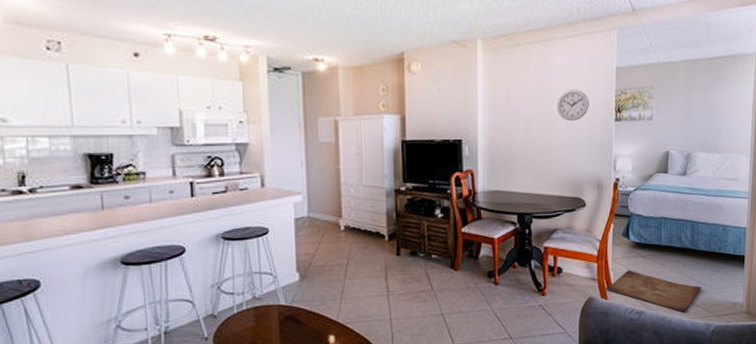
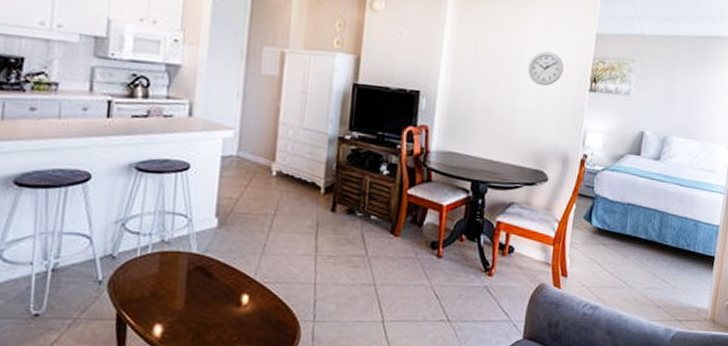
rug: present [606,270,702,312] -> none [560,258,666,313]

